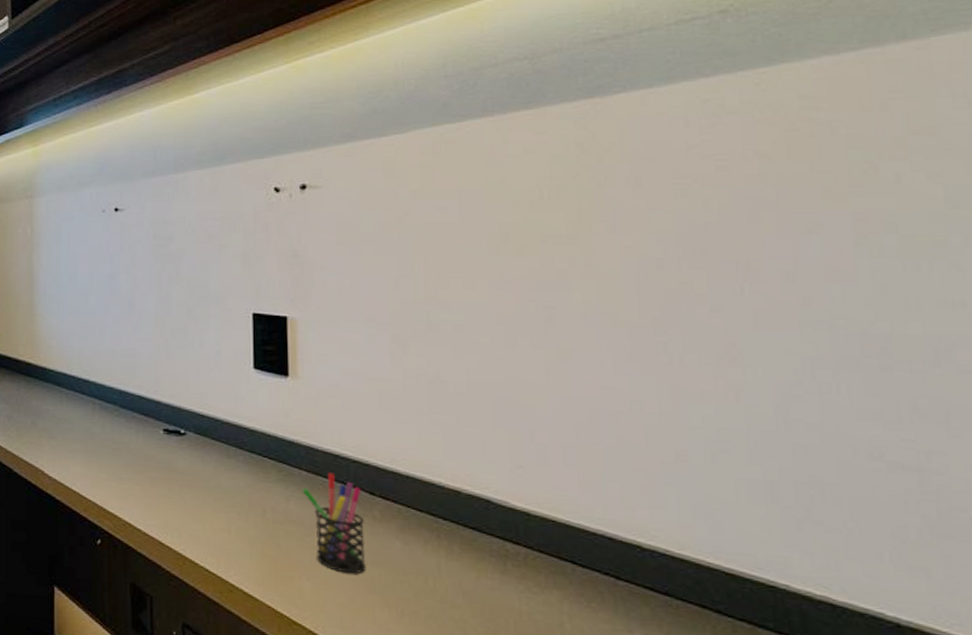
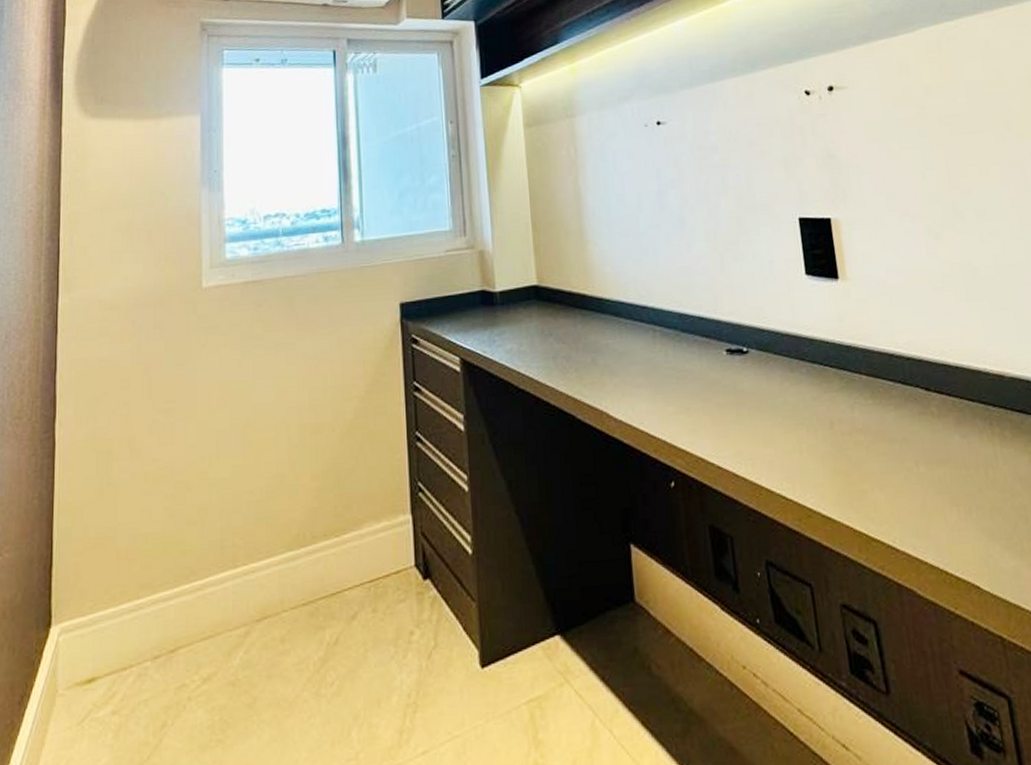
pen holder: present [302,473,367,574] -> none [864,373,933,477]

